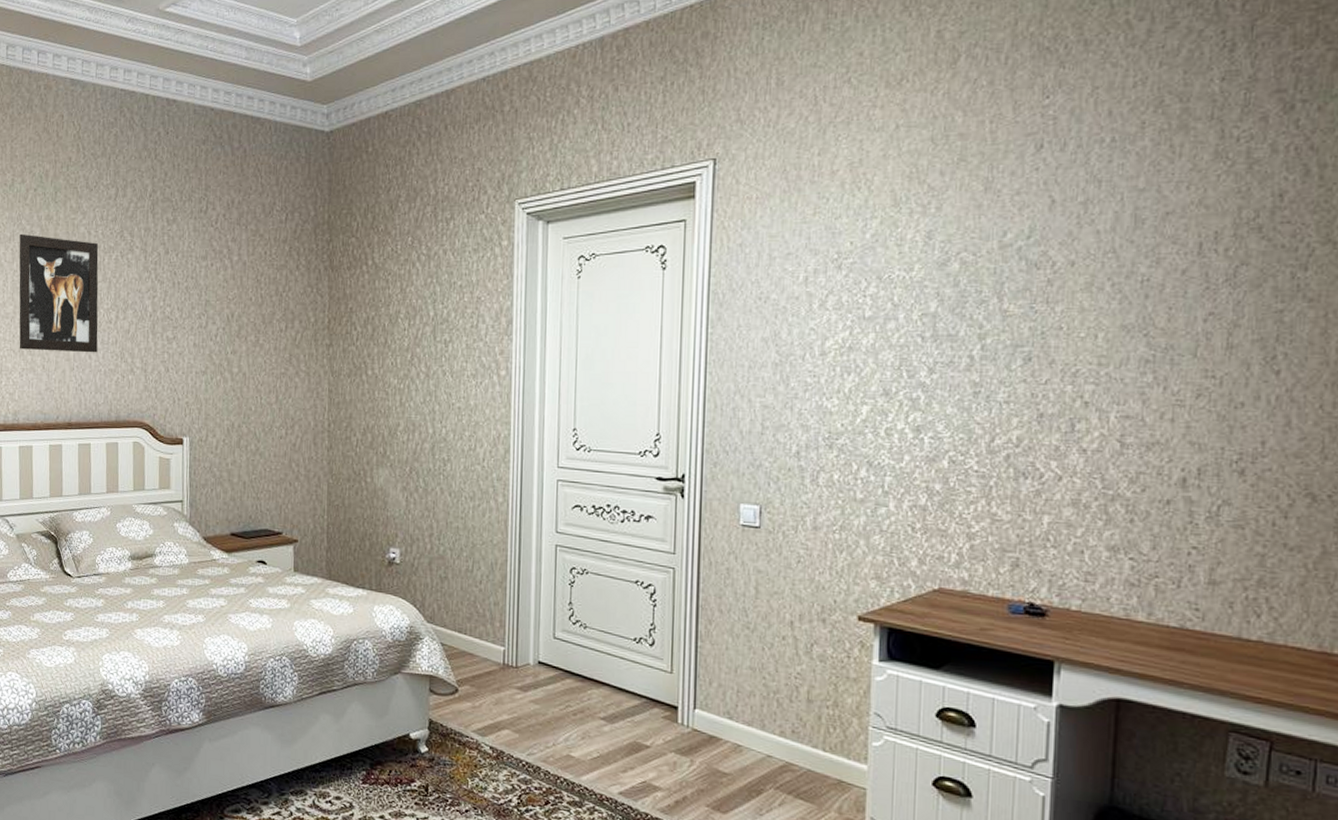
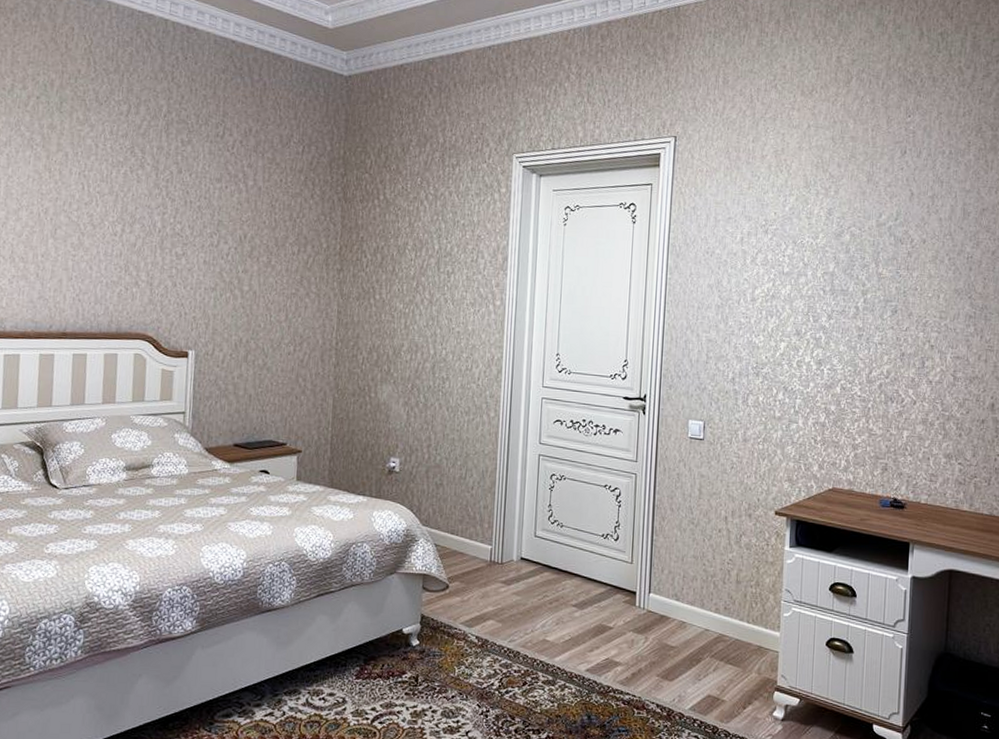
wall art: present [19,233,99,353] -> none [10,139,106,264]

